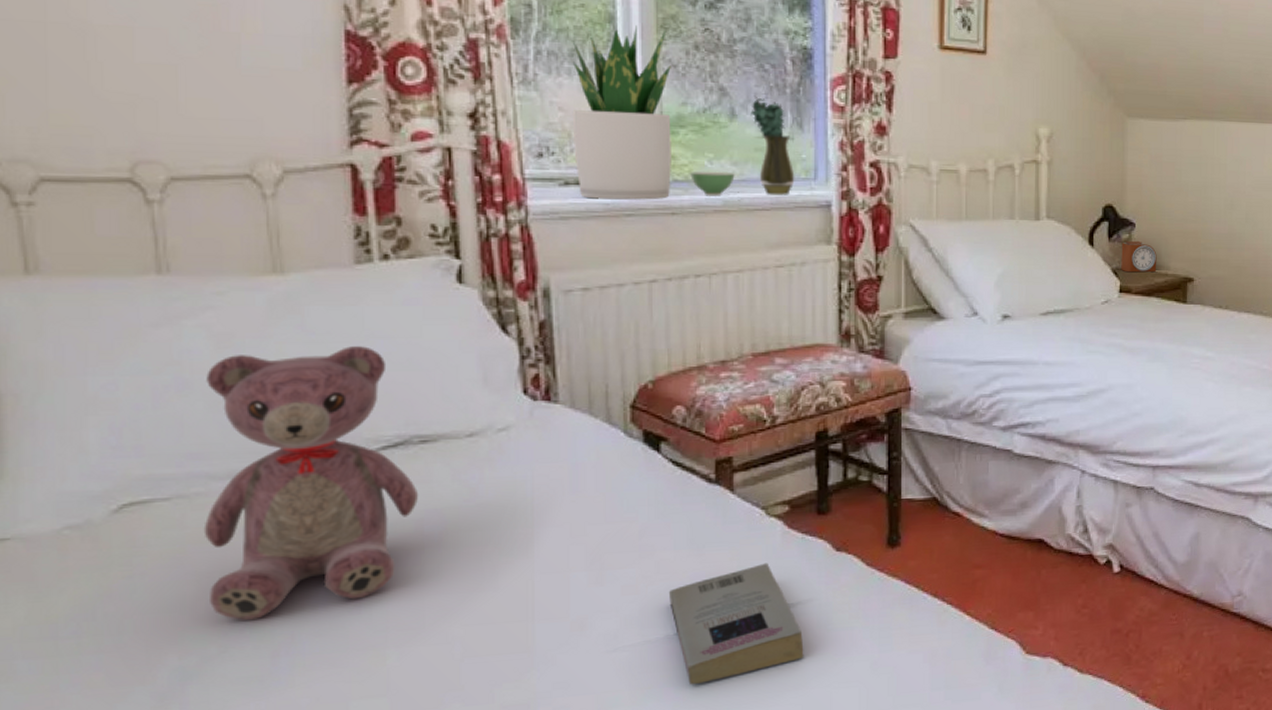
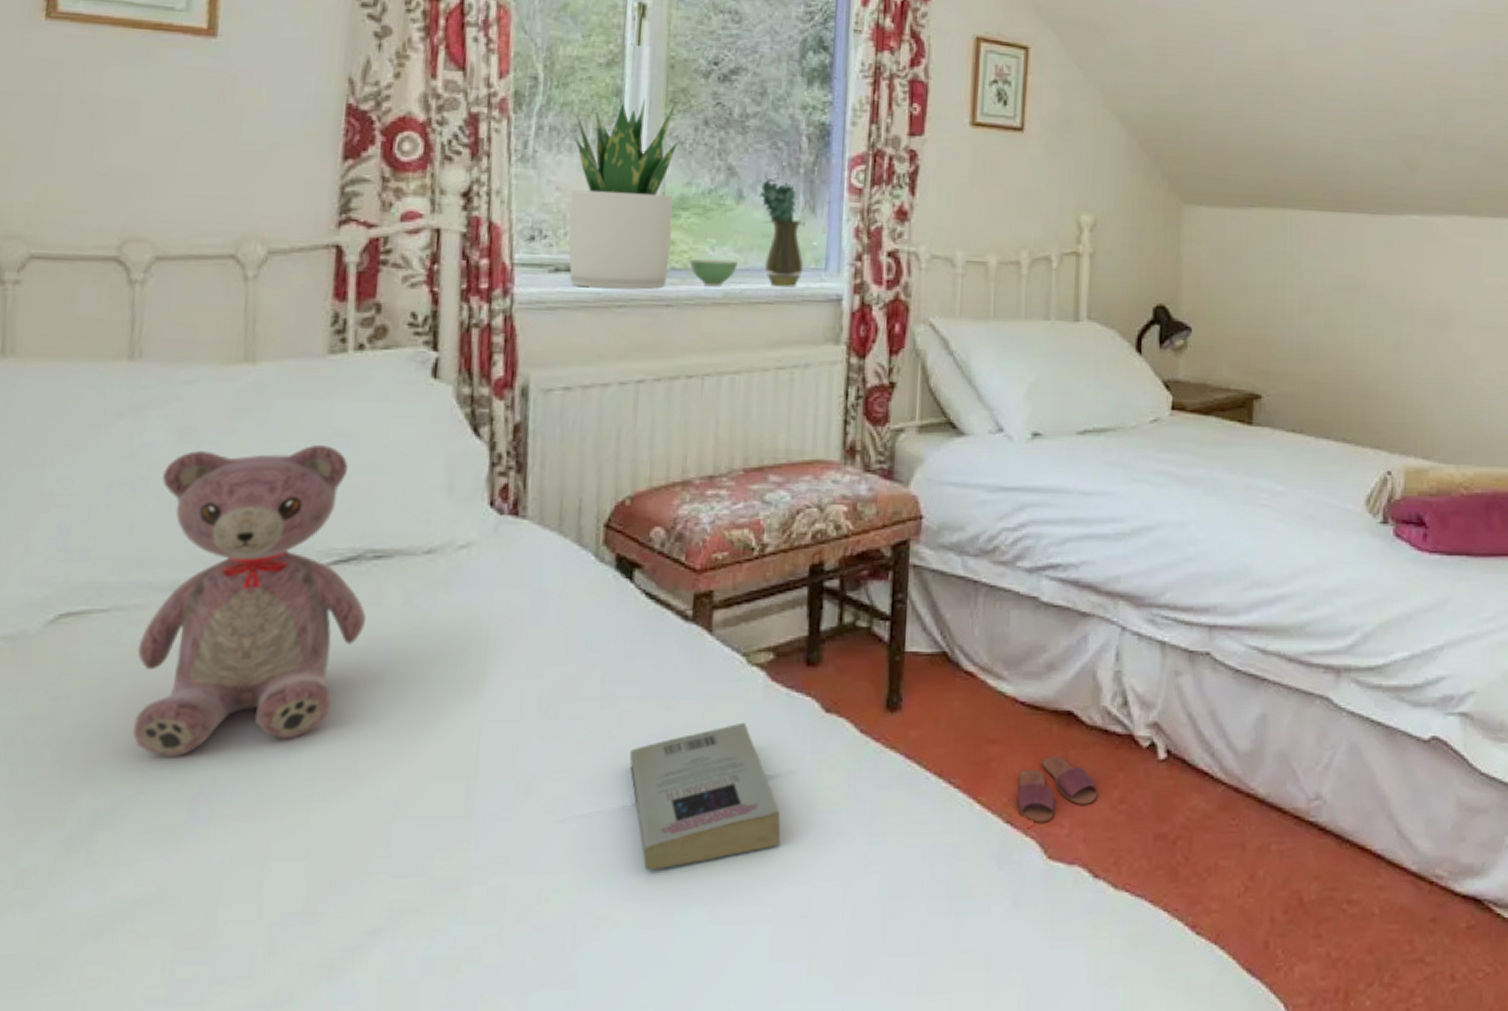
slippers: none [999,574,1065,627] -> present [1016,755,1098,823]
alarm clock: present [1121,240,1157,273] -> none [1174,347,1217,387]

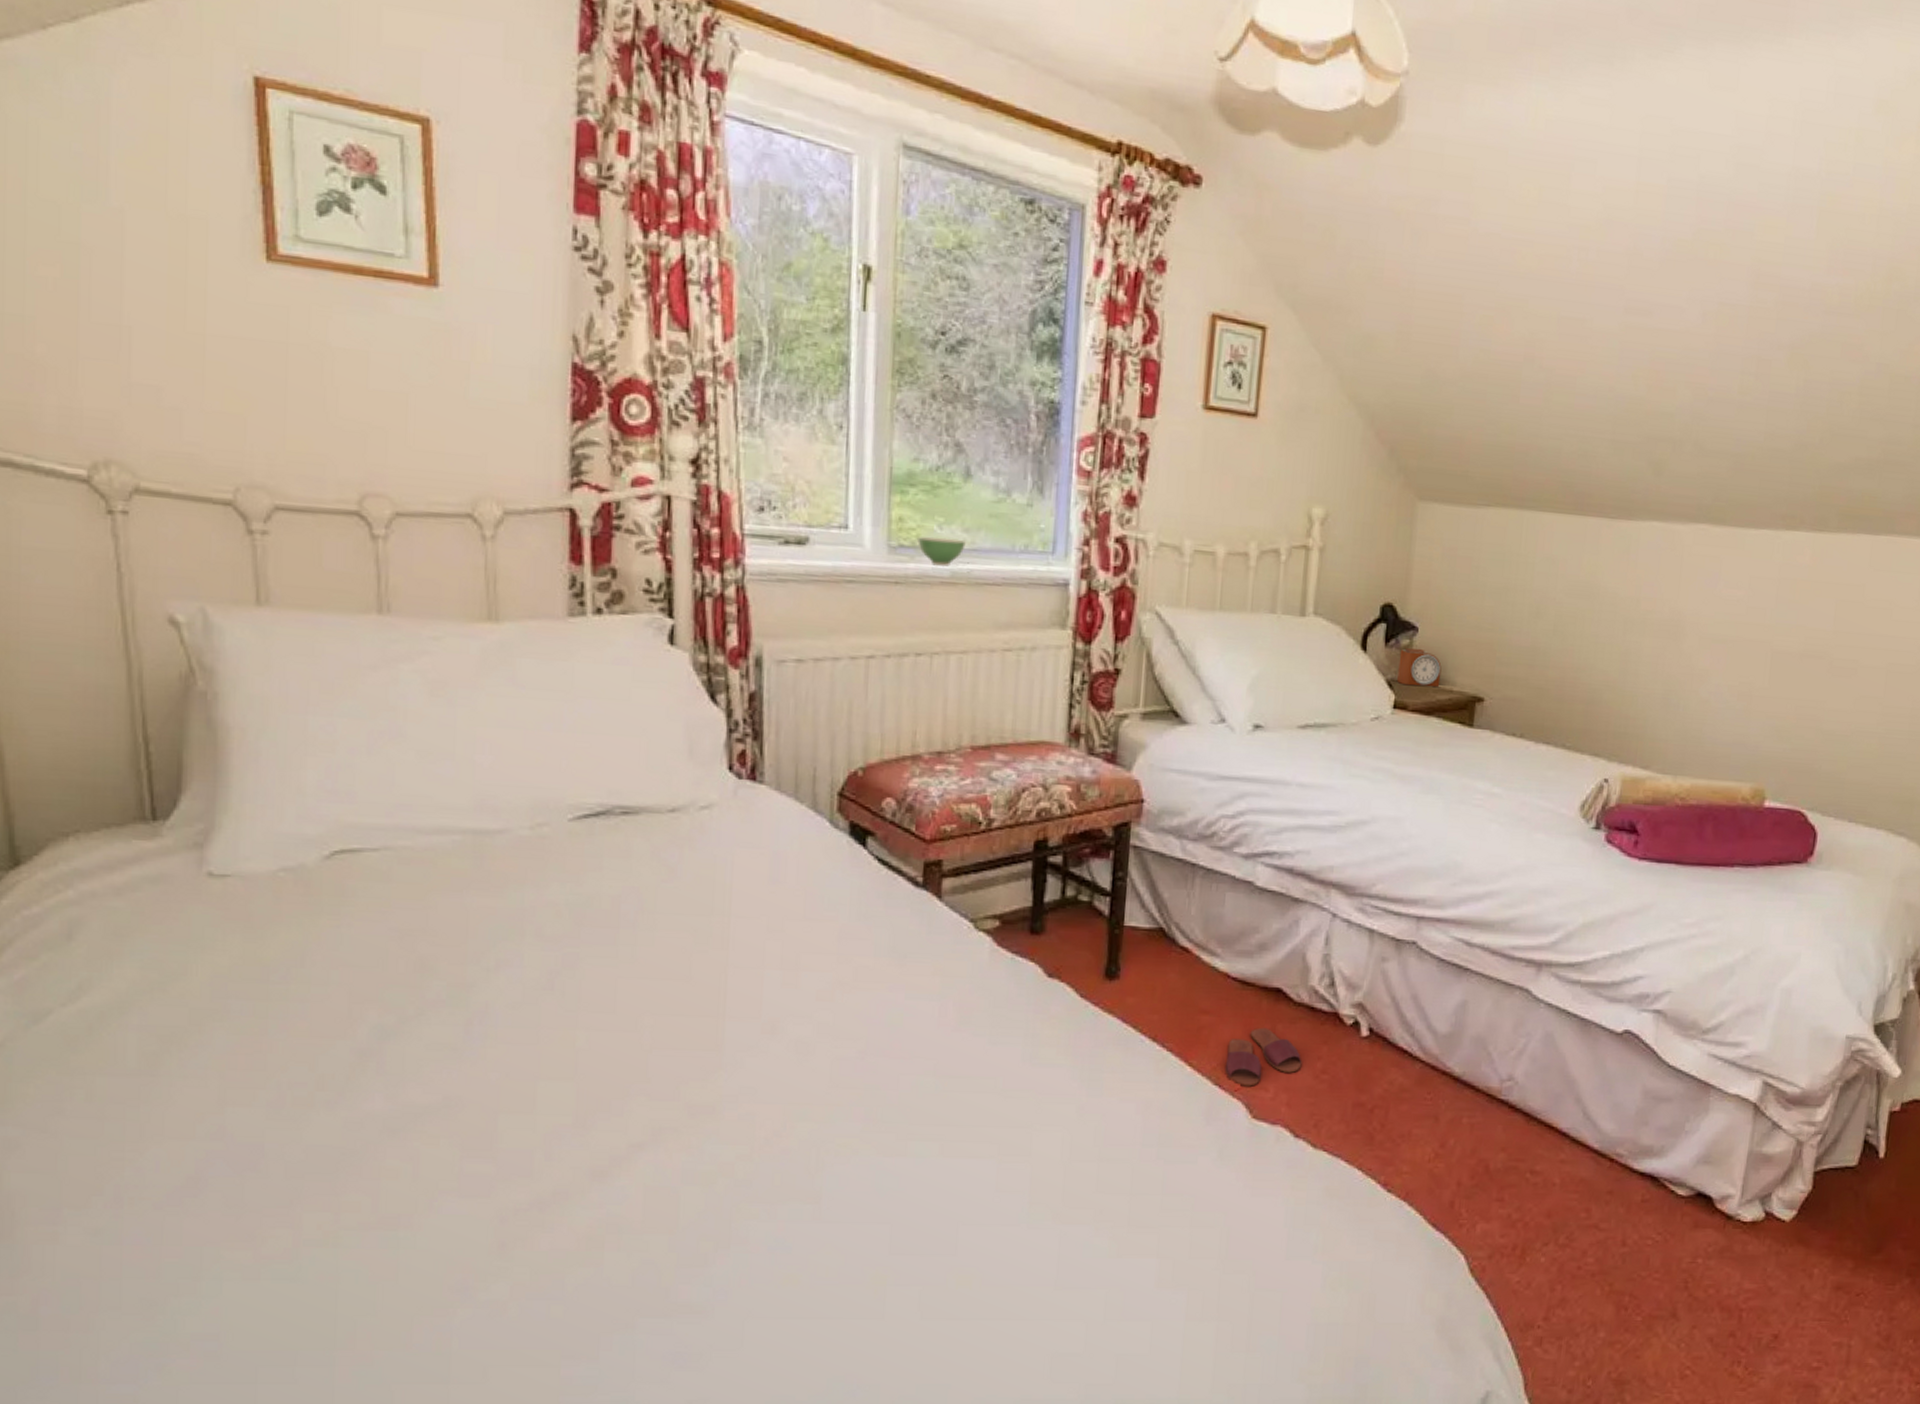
teddy bear: present [133,445,367,758] -> none [408,704,618,985]
planter: present [567,99,678,290] -> none [796,368,905,567]
book: present [630,722,781,871] -> none [865,981,1006,1108]
vase: present [759,176,804,288] -> none [987,454,1031,570]
alarm clock: none [1174,347,1217,387] -> present [1397,647,1442,688]

